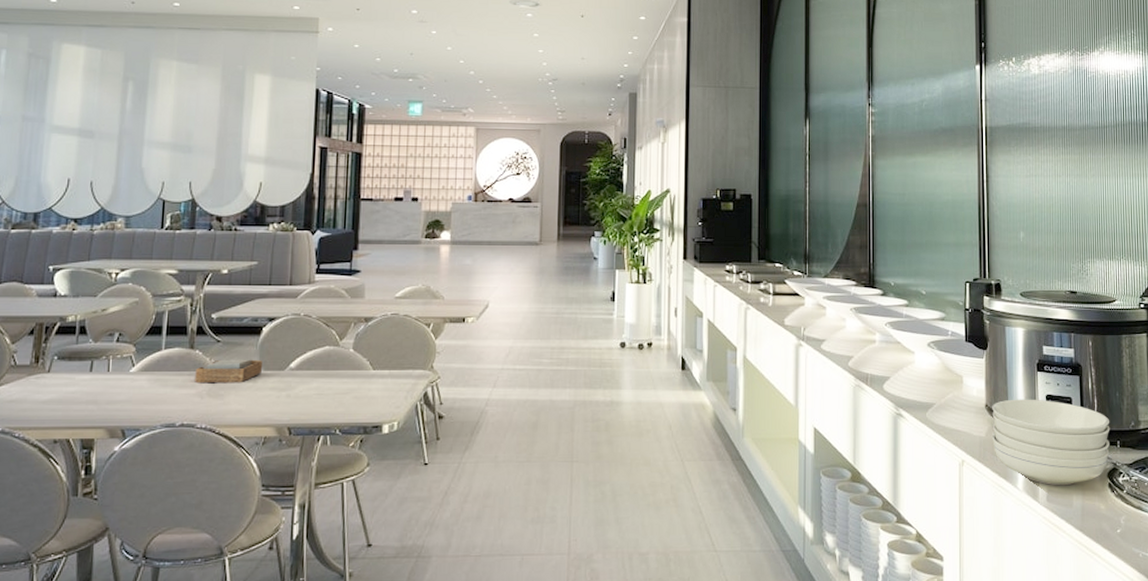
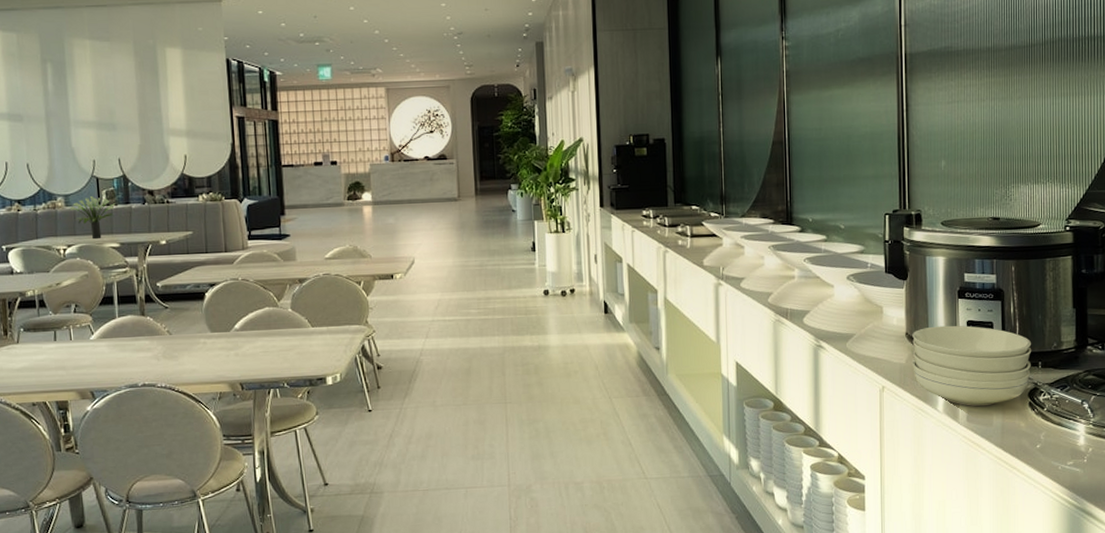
flower arrangement: none [129,219,180,265] -> present [69,196,116,240]
napkin holder: present [195,359,263,384] -> none [149,322,210,347]

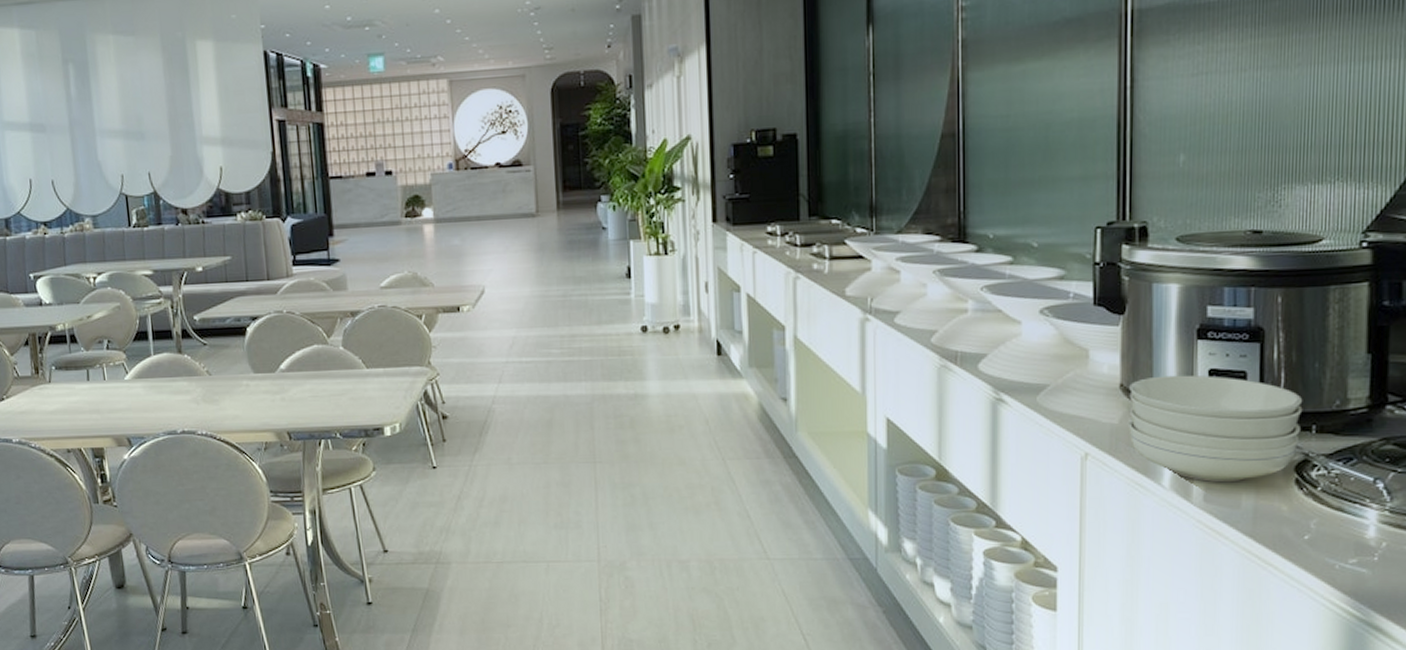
flower arrangement: present [69,196,116,240] -> none [98,217,147,266]

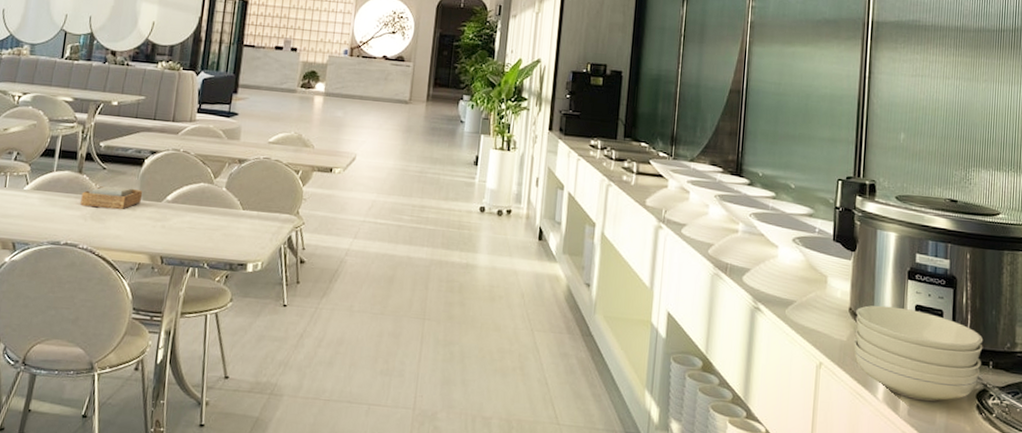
napkin holder: none [187,362,254,389] -> present [80,186,143,210]

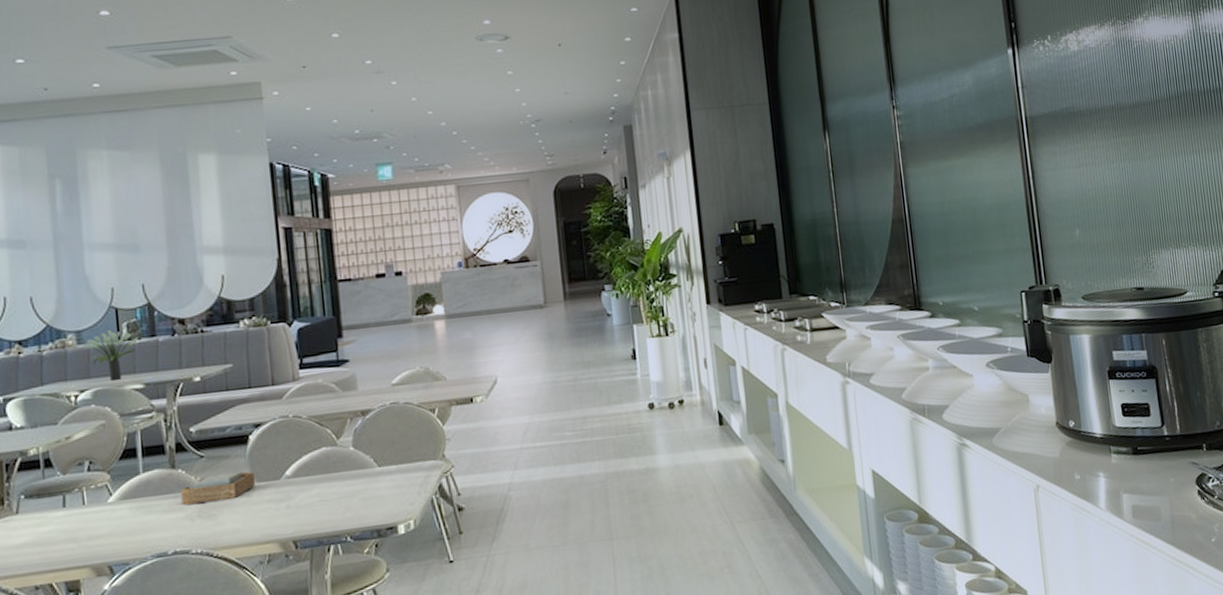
flower arrangement: none [33,49,78,92] -> present [82,330,139,382]
bowl: present [853,305,984,402] -> none [1063,409,1196,500]

